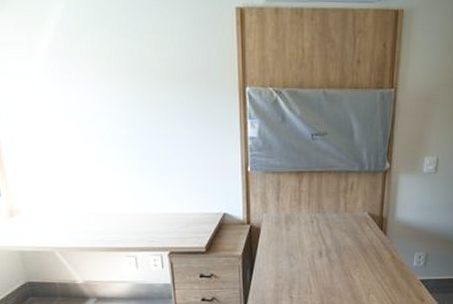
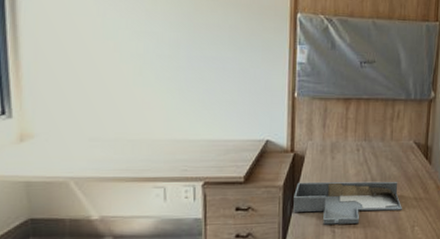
desk organizer: none [252,251,357,291] -> present [293,181,402,225]

